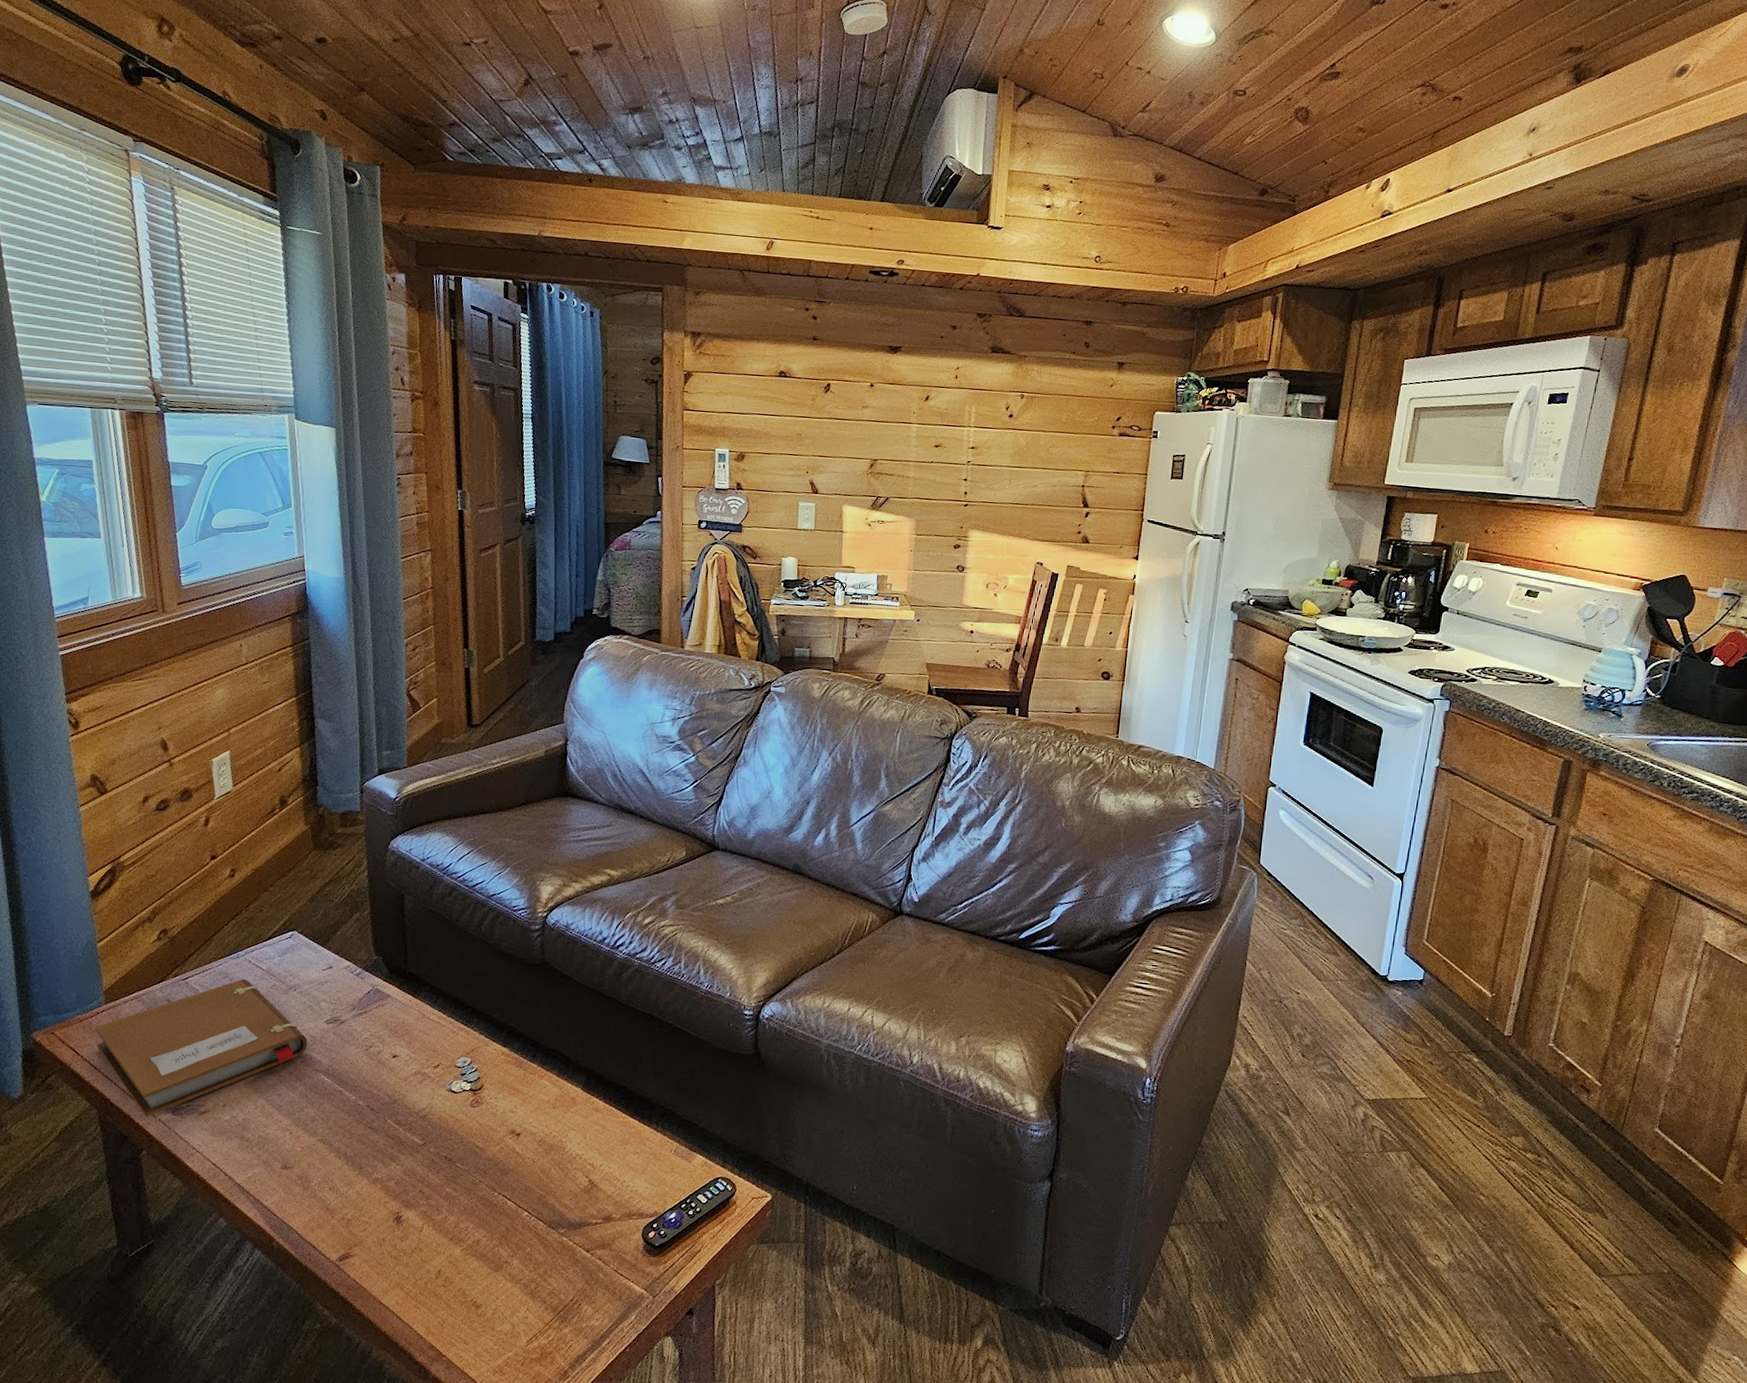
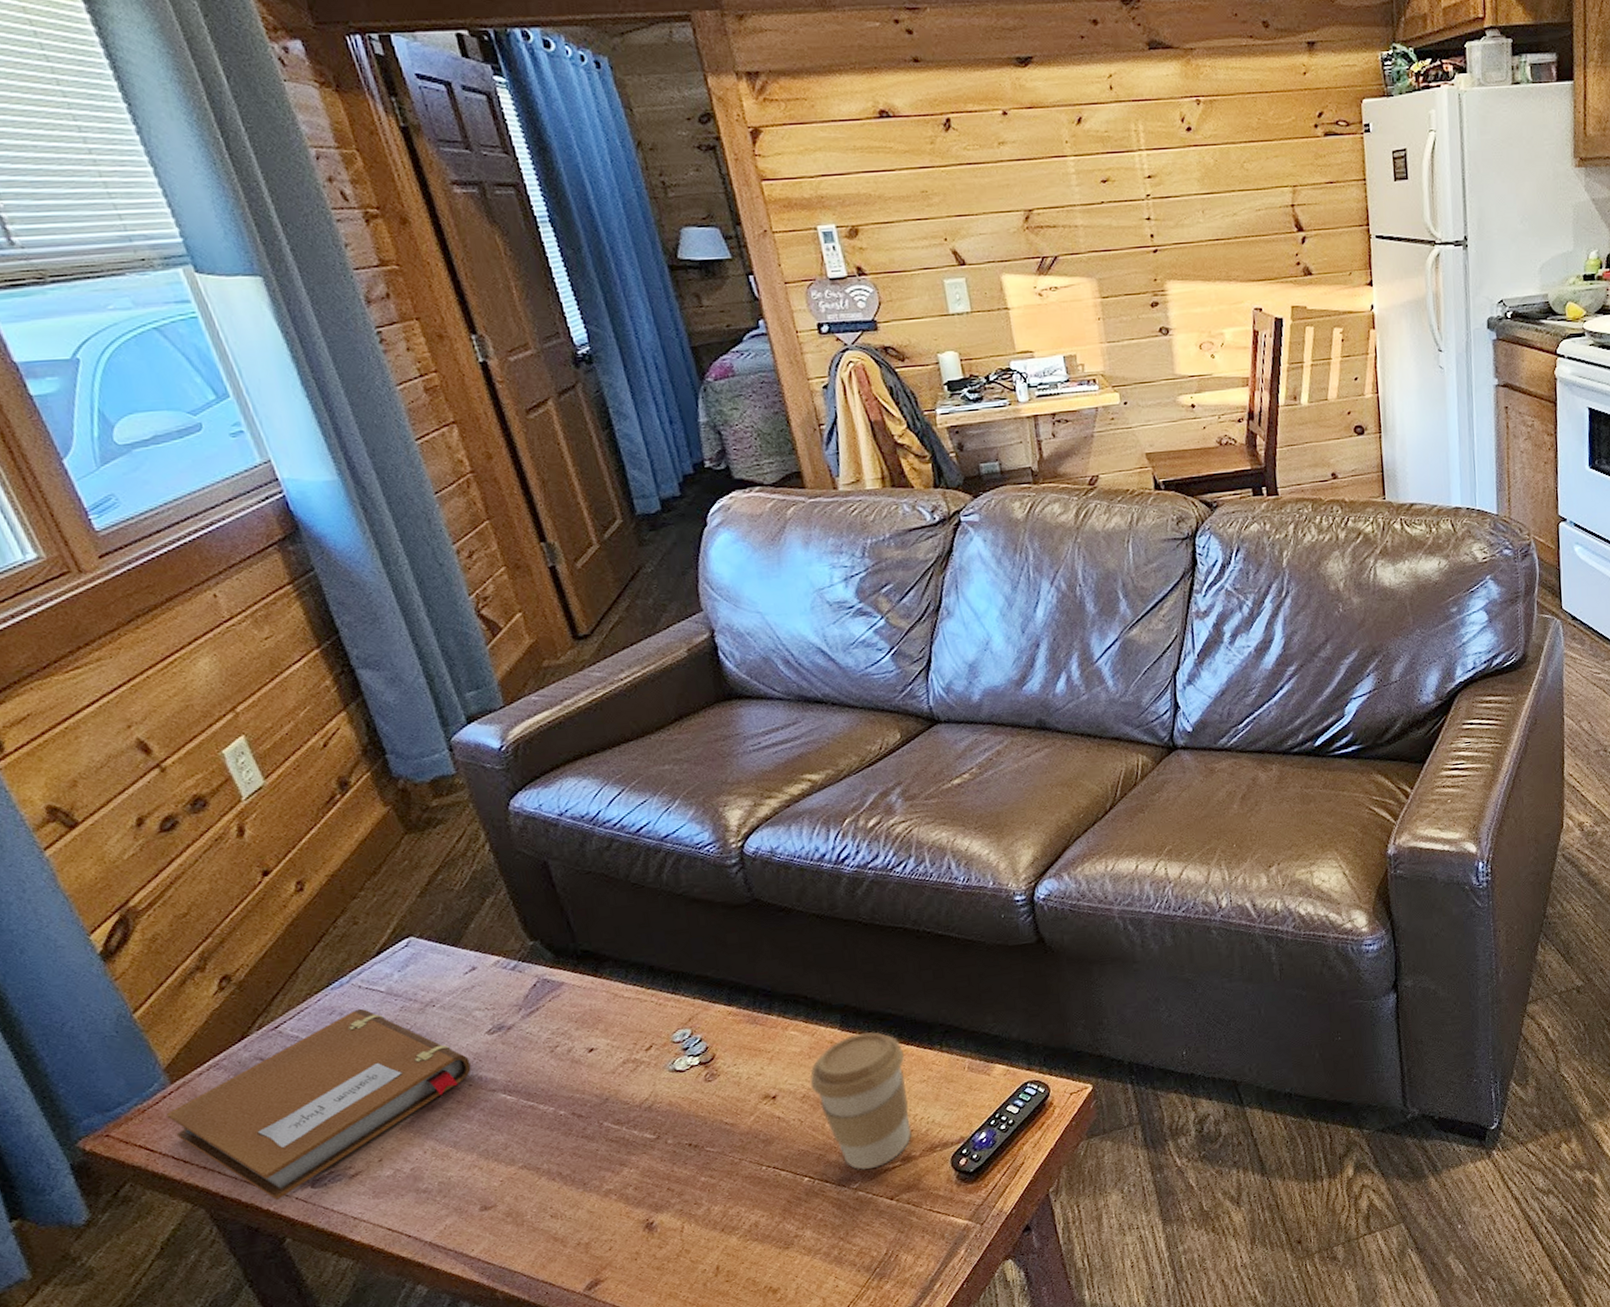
coffee cup: none [548,1097,627,1219] -> present [810,1032,912,1170]

